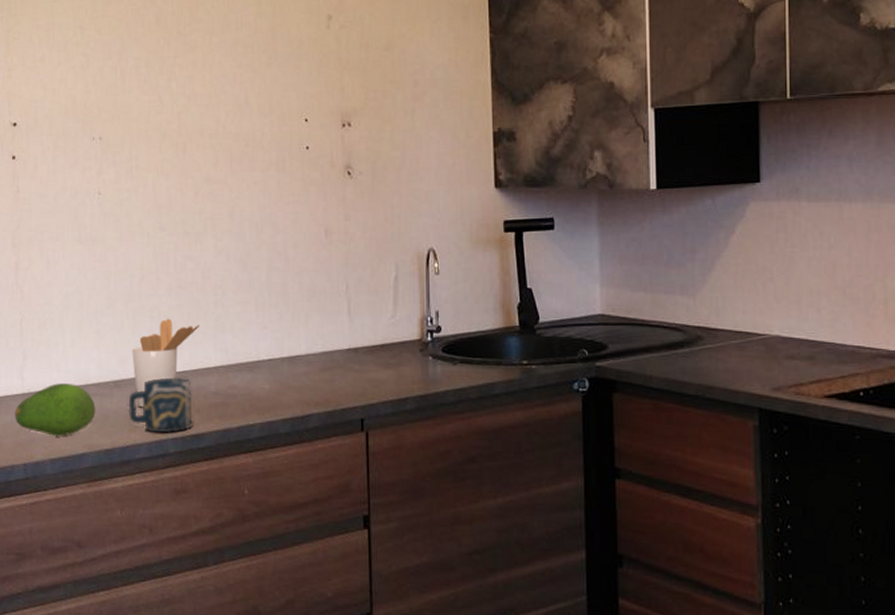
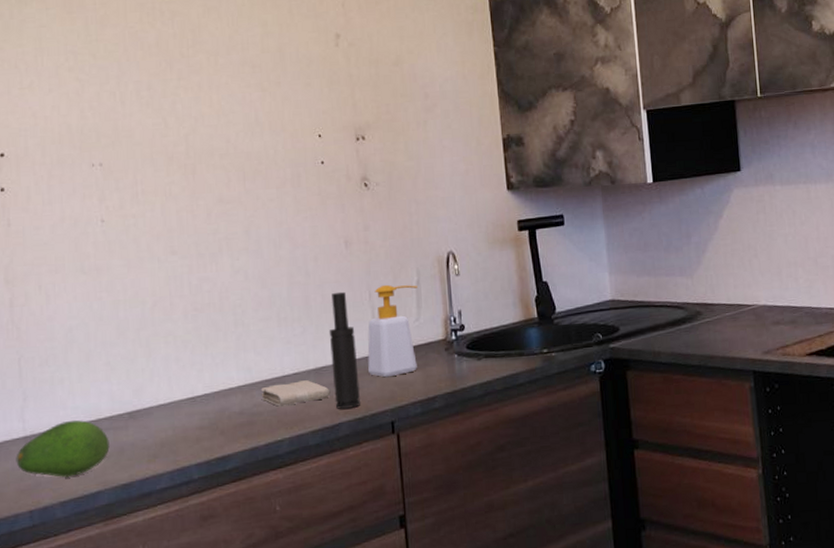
cup: present [128,378,192,433] -> none [146,401,217,461]
utensil holder: present [132,318,200,408] -> none [147,342,220,437]
washcloth: none [236,367,303,391] -> present [260,380,331,406]
spray bottle: none [304,281,331,400] -> present [329,291,360,409]
soap bottle: none [341,277,395,373] -> present [367,284,418,378]

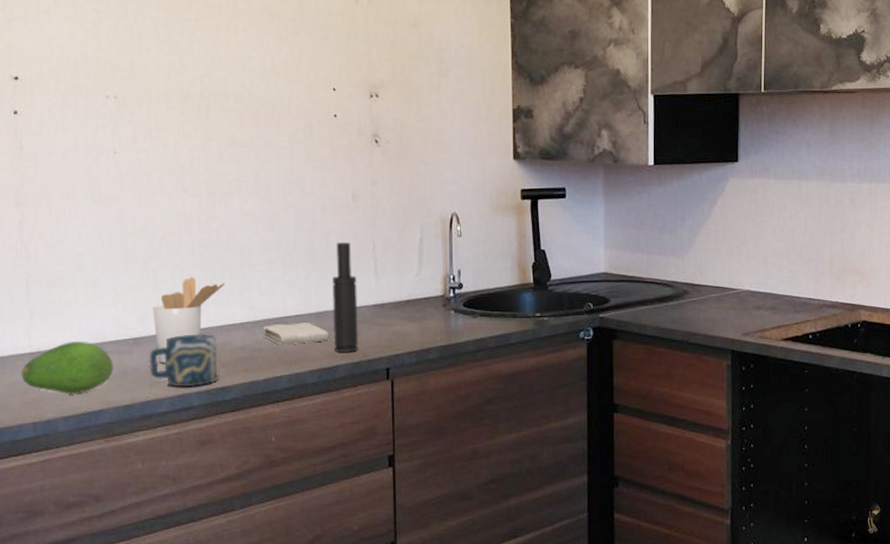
cup: none [146,401,217,461] -> present [149,334,218,388]
utensil holder: none [147,342,220,437] -> present [153,277,226,364]
soap bottle: present [367,284,418,378] -> none [368,239,420,327]

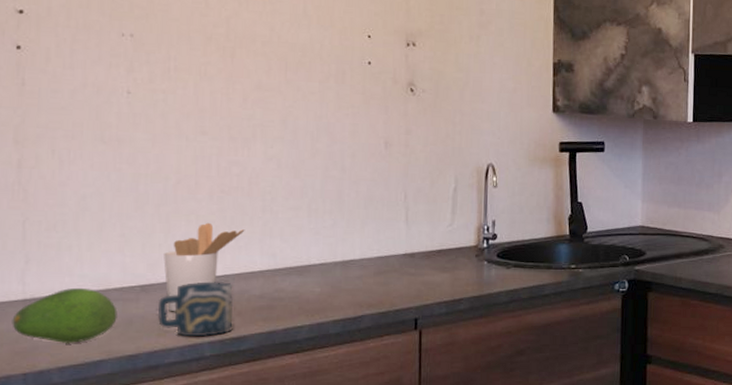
washcloth: present [263,323,330,345] -> none [283,271,356,294]
spray bottle: present [332,242,358,352] -> none [359,190,387,302]

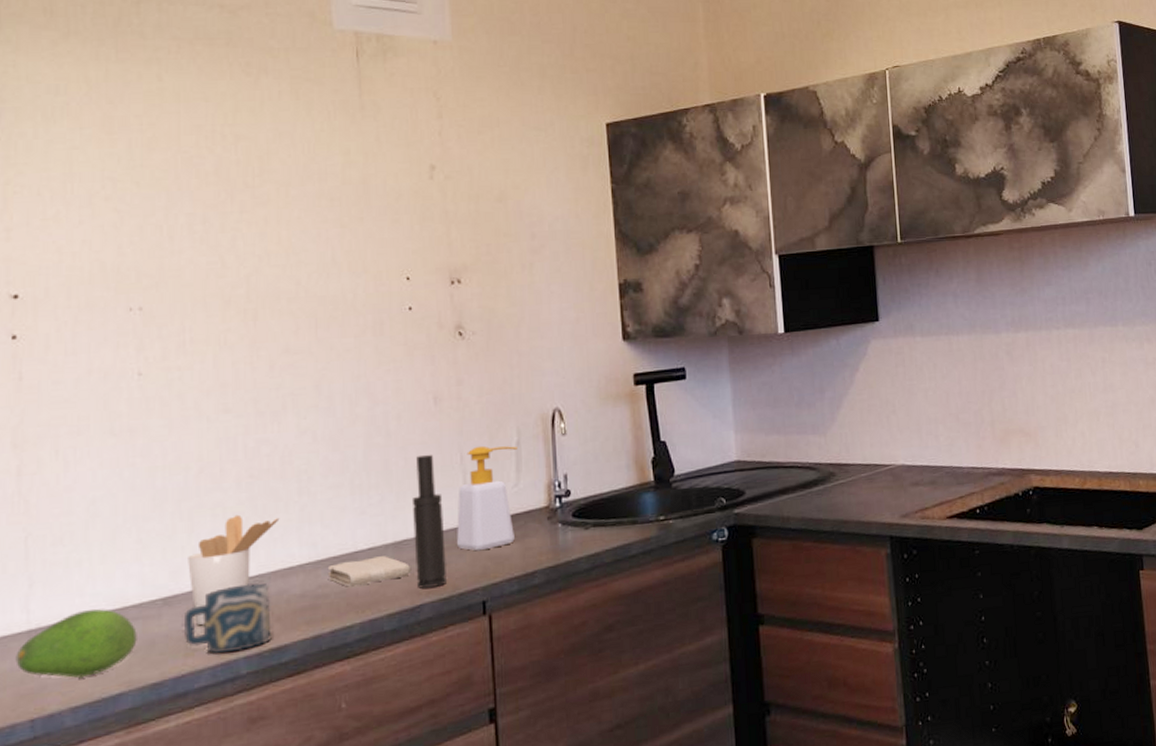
washcloth: none [283,271,356,294] -> present [327,556,412,587]
spray bottle: none [359,190,387,302] -> present [411,454,446,589]
soap bottle: none [397,188,454,277] -> present [457,445,517,551]

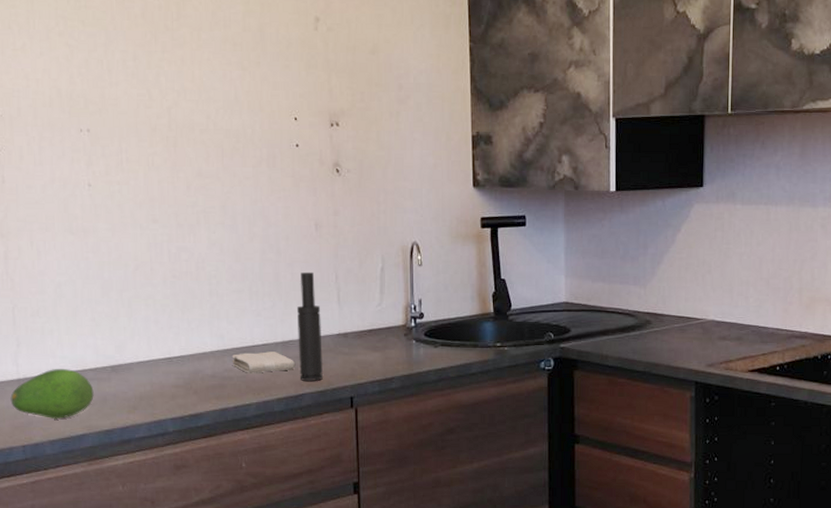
cup: present [183,583,272,654] -> none [126,362,191,414]
utensil holder: present [188,514,280,626] -> none [128,306,196,391]
soap bottle: present [457,445,517,551] -> none [332,268,382,356]

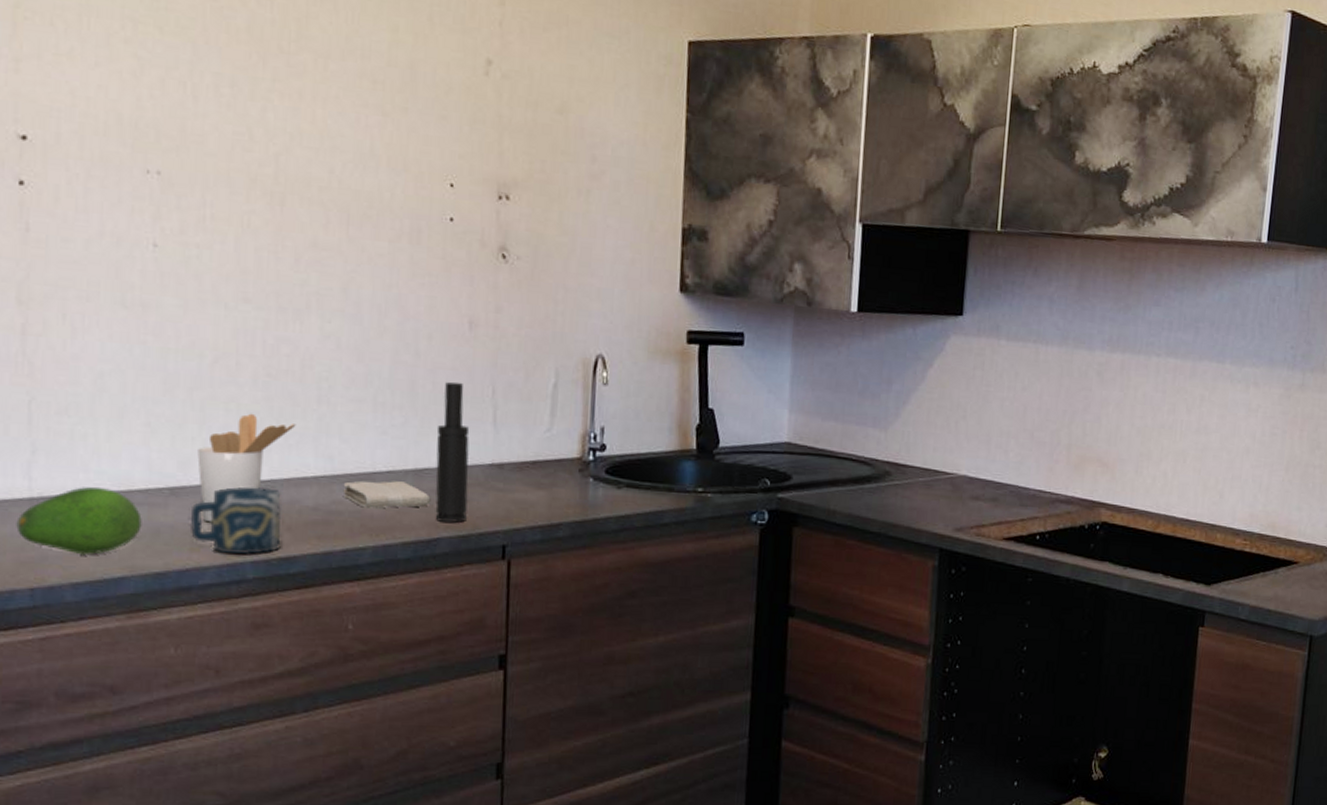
cup: none [126,362,191,414] -> present [189,487,281,554]
utensil holder: none [128,306,196,391] -> present [197,413,296,523]

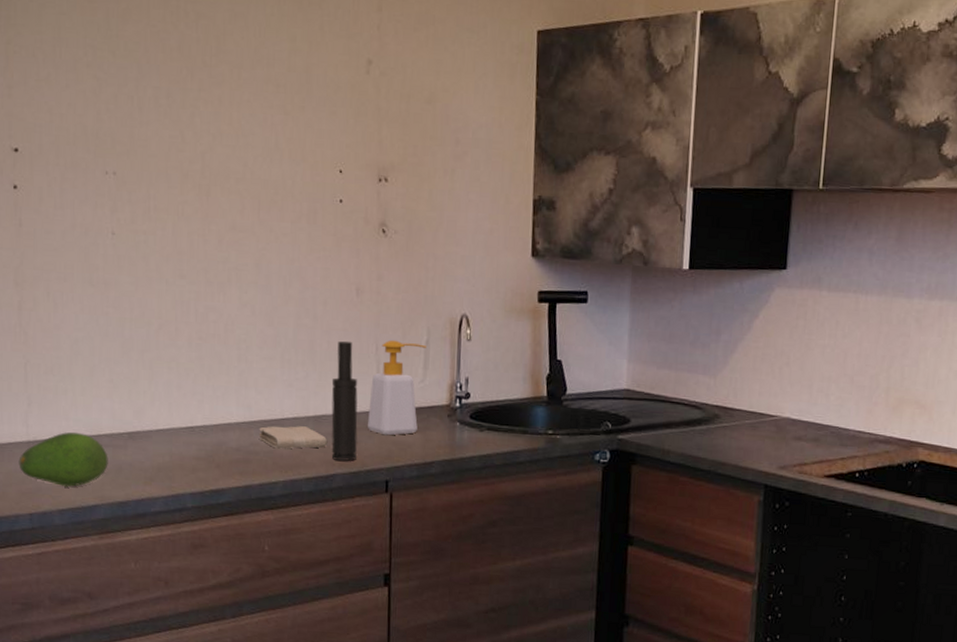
cup: present [189,487,281,554] -> none [143,431,212,487]
utensil holder: present [197,413,296,523] -> none [148,370,222,461]
soap bottle: none [481,382,554,493] -> present [368,340,426,436]

